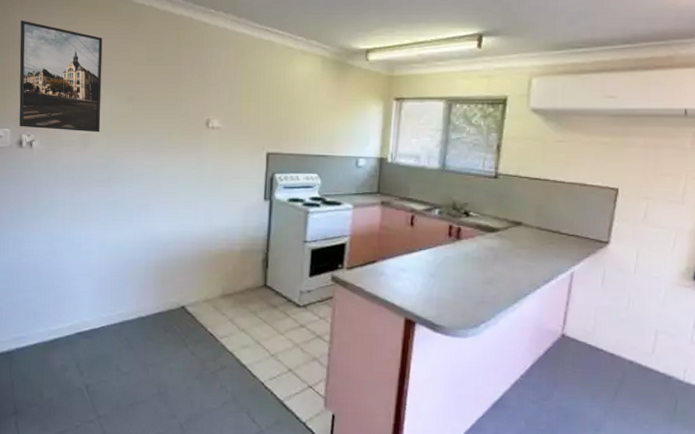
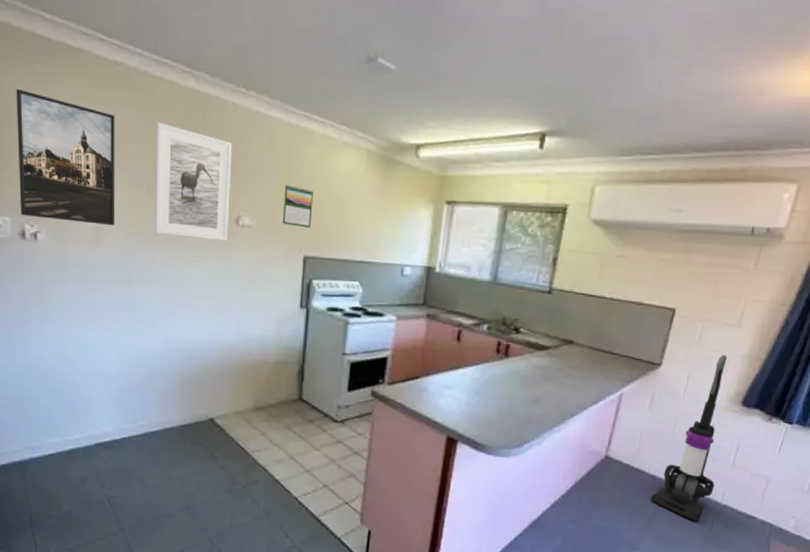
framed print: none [135,41,203,142] -> present [155,121,233,242]
calendar: none [247,90,275,128] -> present [282,185,313,229]
vacuum cleaner: none [611,231,675,400] -> present [651,355,728,521]

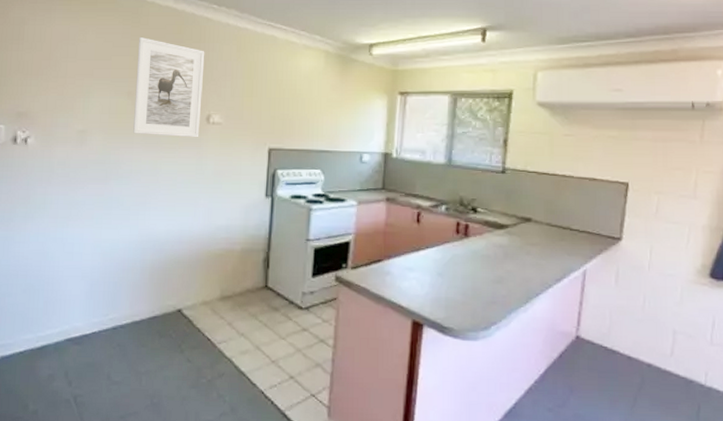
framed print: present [16,88,115,226] -> none [14,16,103,129]
calendar: present [282,185,313,229] -> none [249,85,277,123]
vacuum cleaner: present [651,355,728,521] -> none [630,227,695,406]

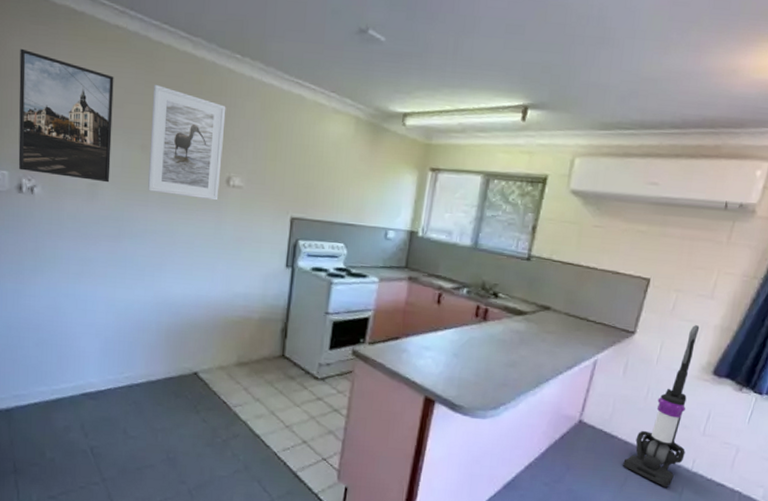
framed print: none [14,16,103,129] -> present [18,48,114,183]
vacuum cleaner: none [630,227,695,406] -> present [623,325,700,487]

